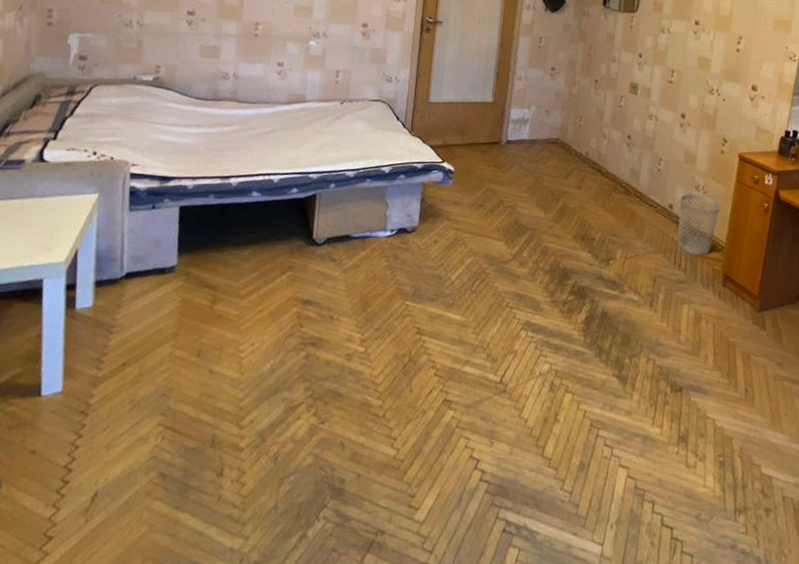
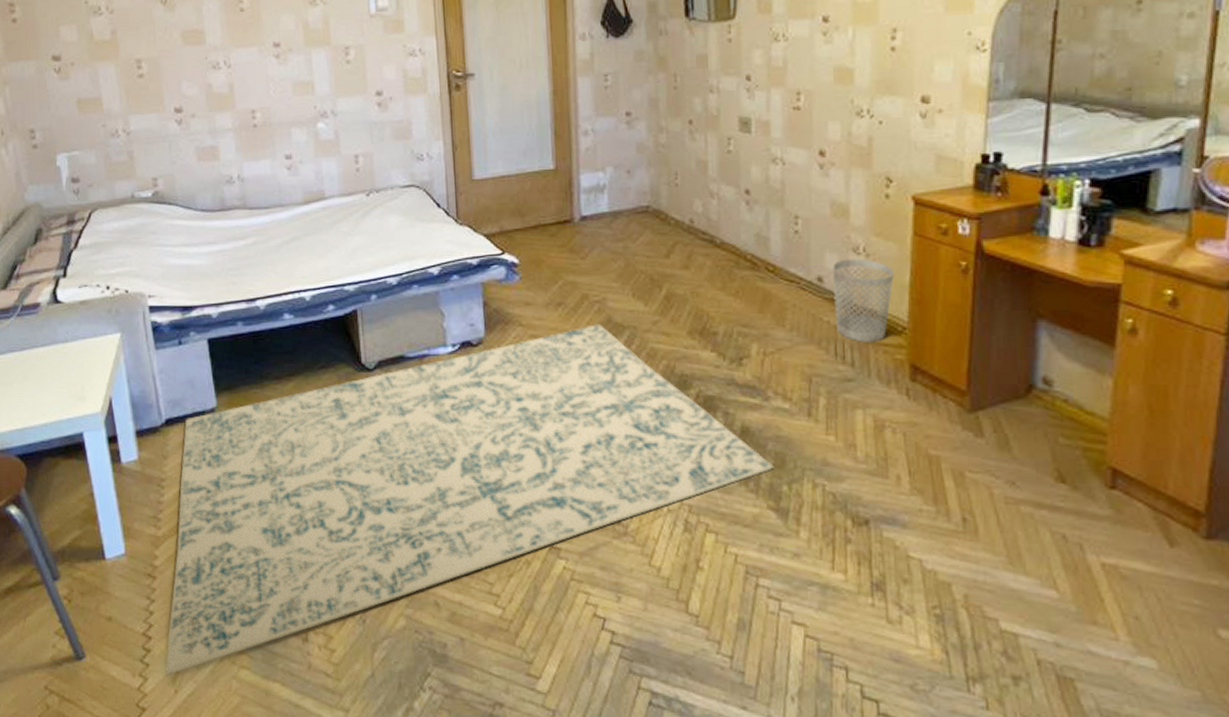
rug: none [79,224,622,507] -> present [165,324,774,676]

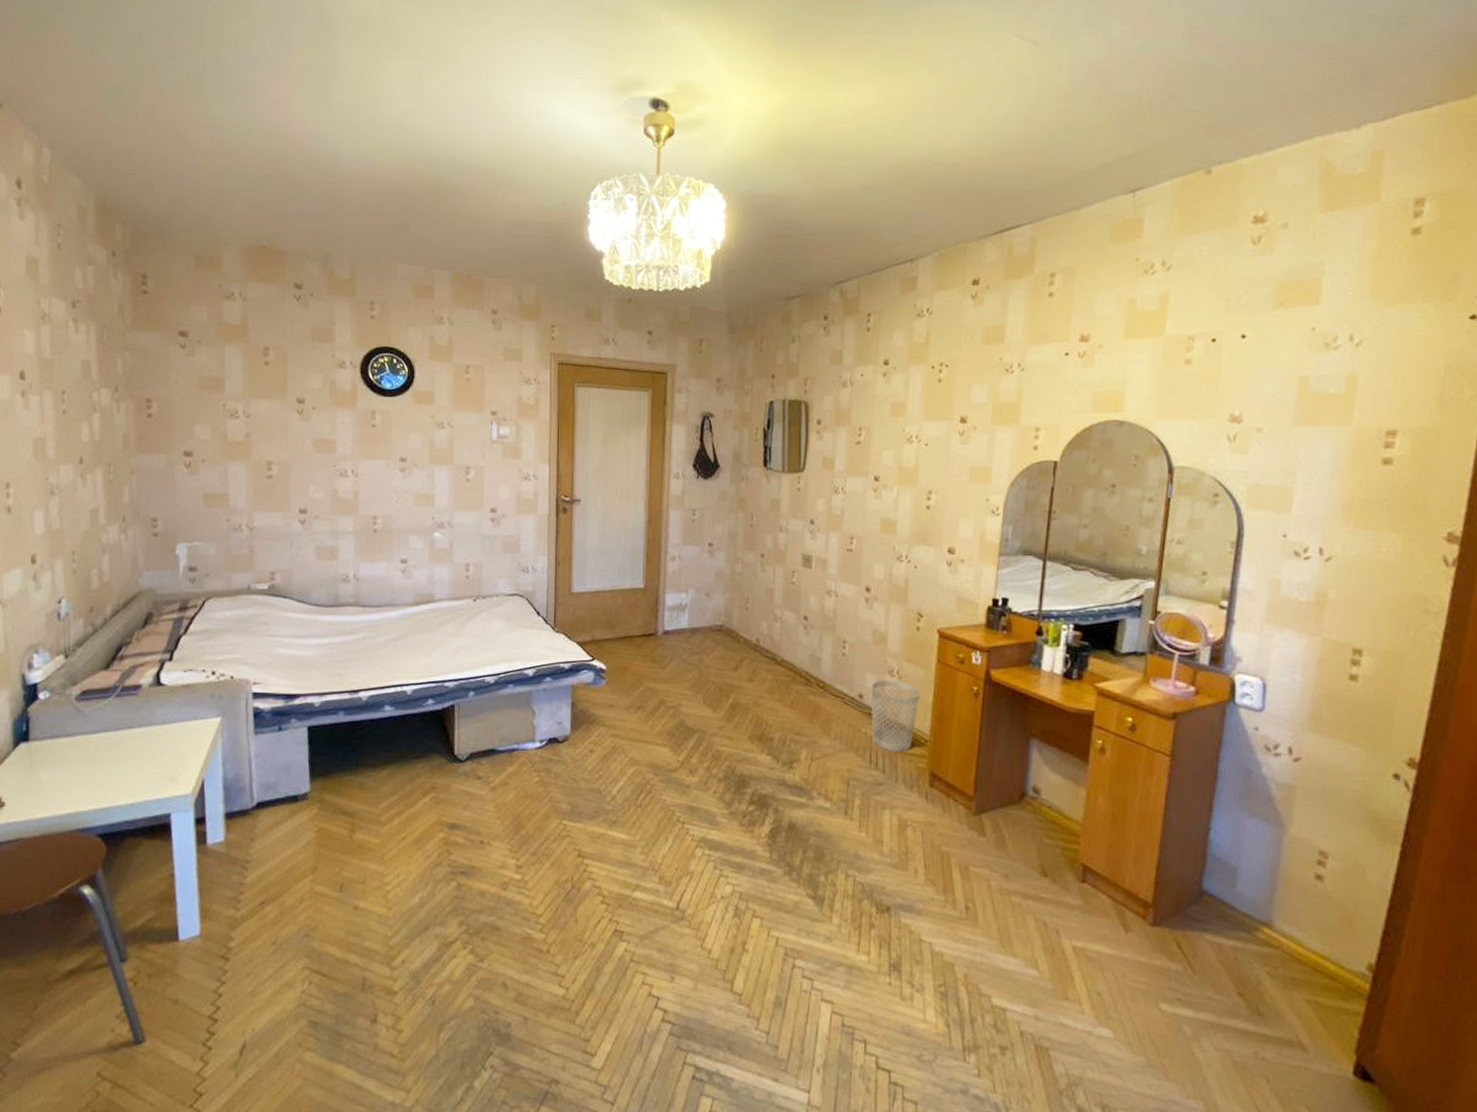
rug: present [165,324,774,676] -> none [228,727,814,1060]

